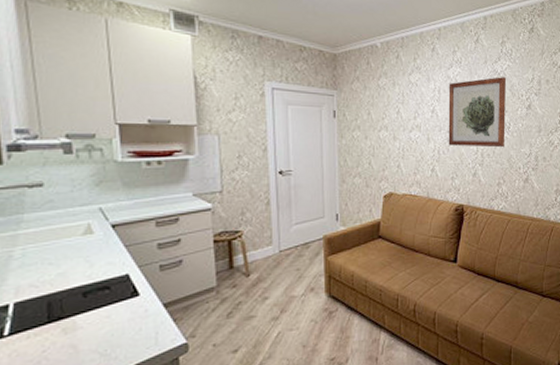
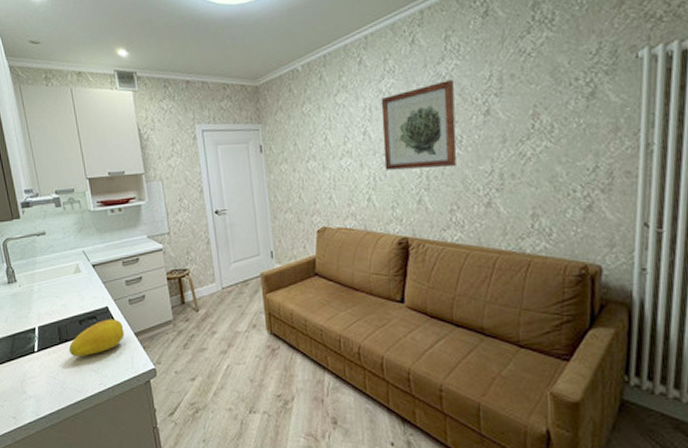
fruit: none [61,288,149,338] -> present [68,319,125,356]

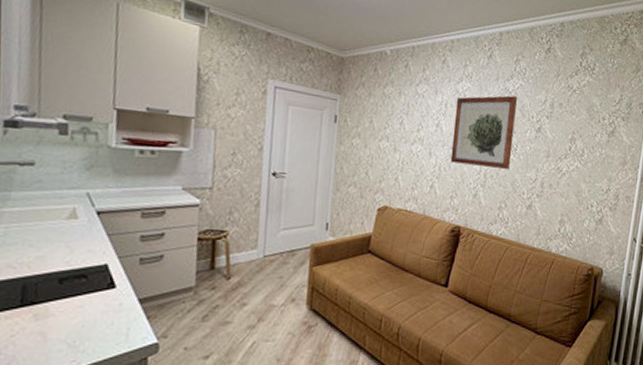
fruit: present [68,319,125,356] -> none [32,279,125,325]

